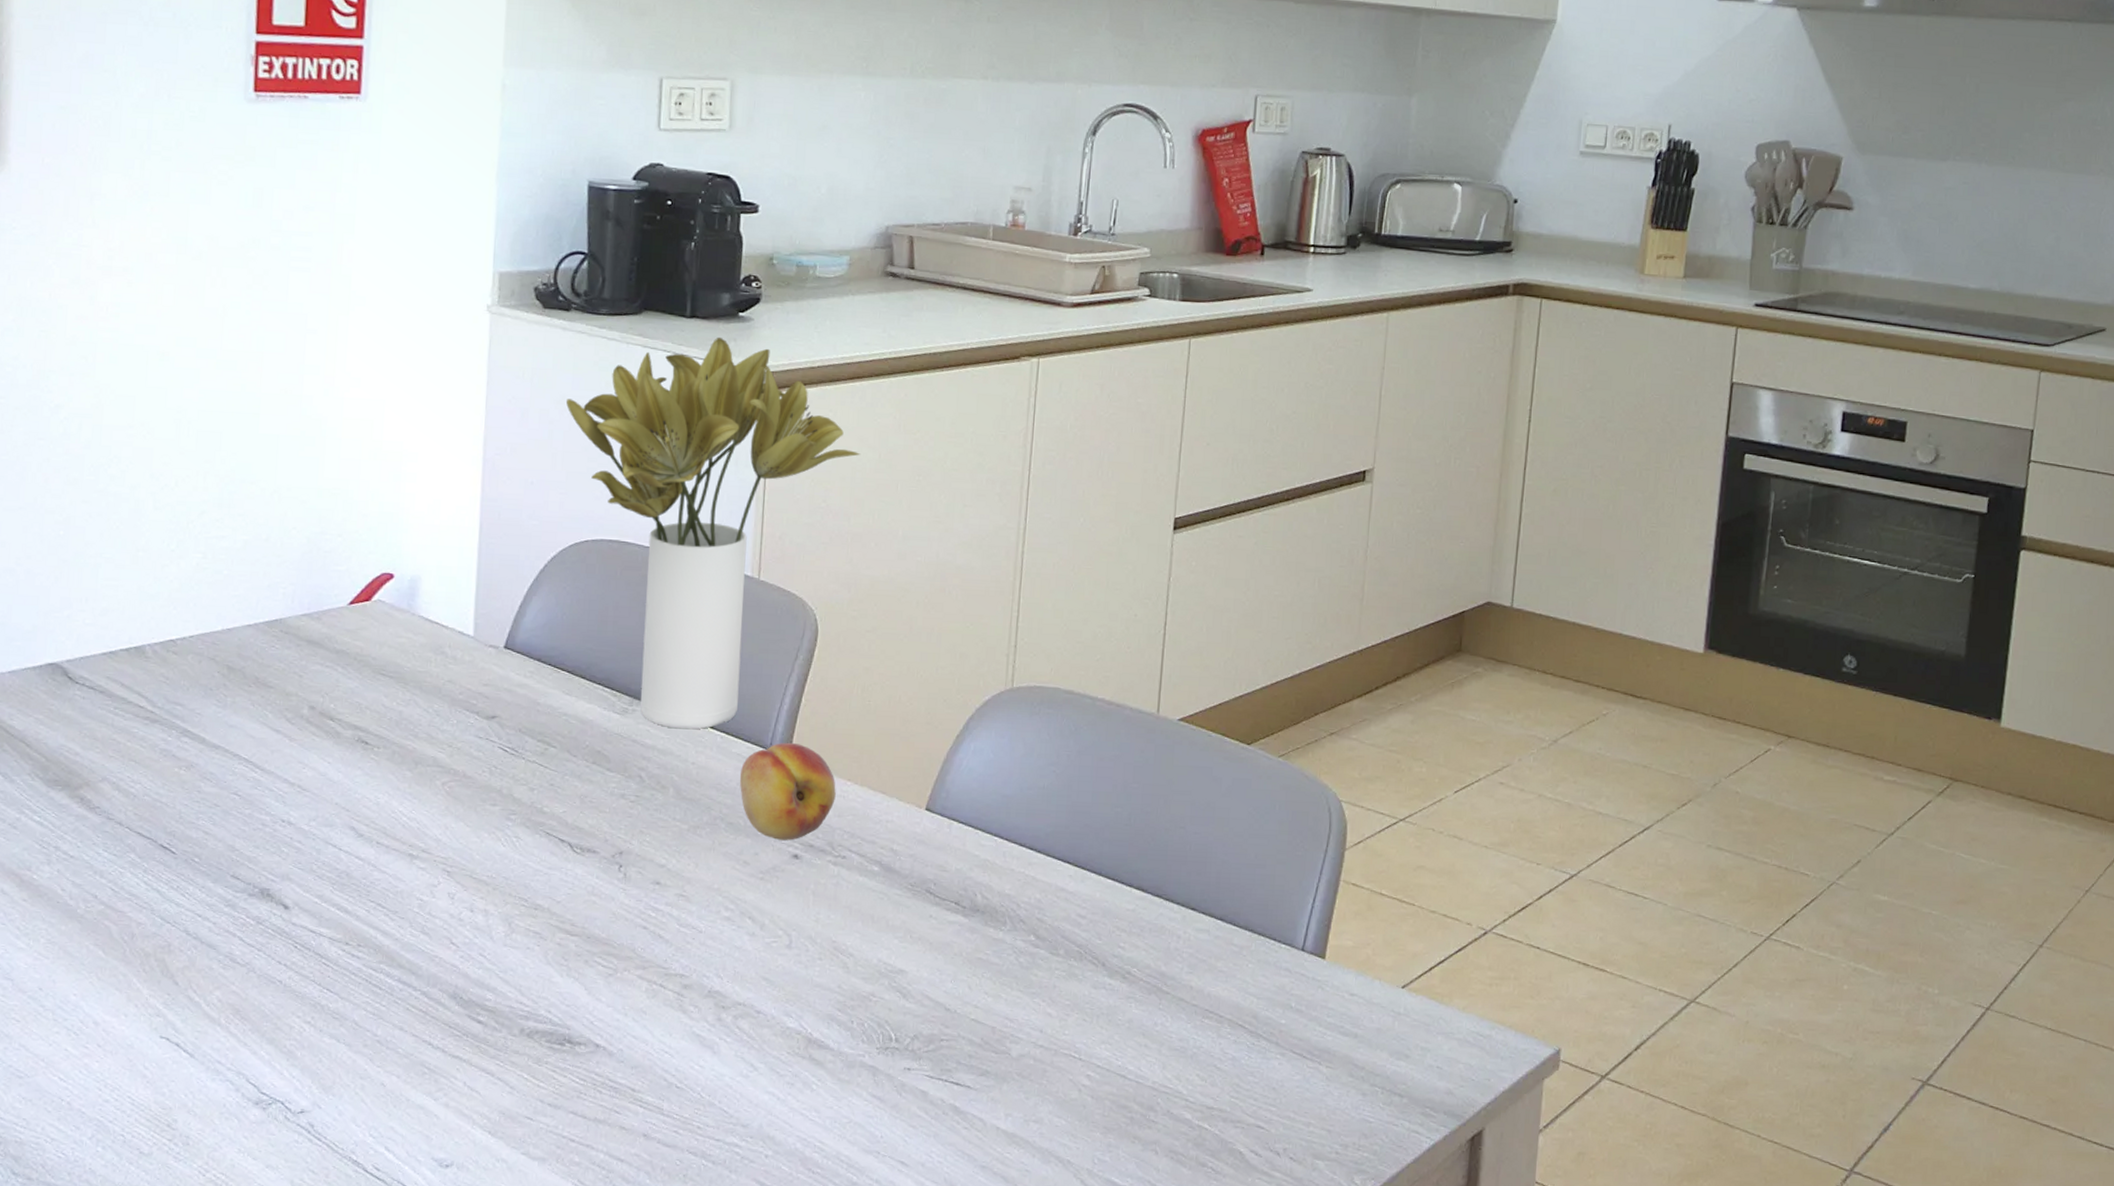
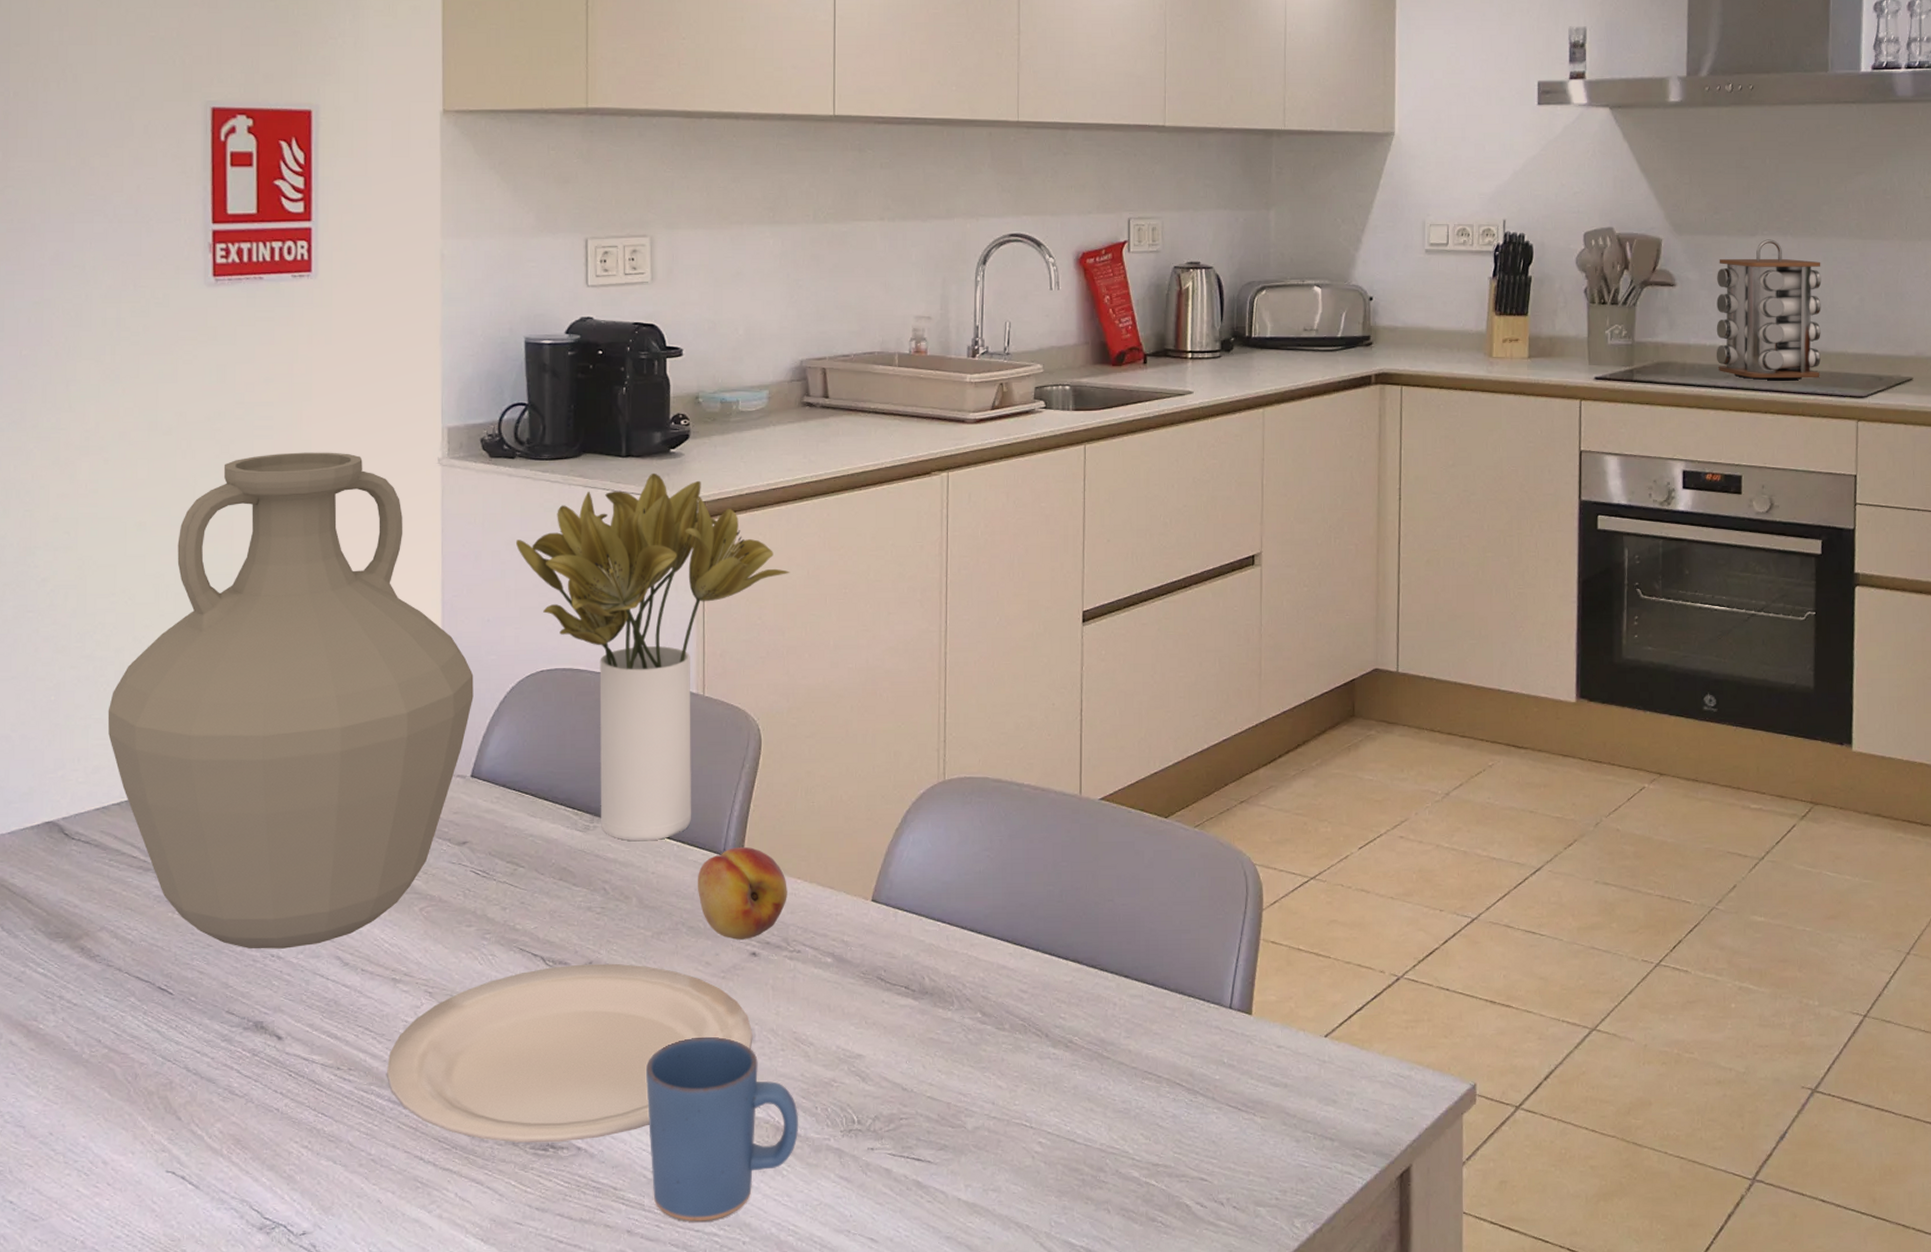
vase: none [119,288,513,815] -> present [107,452,474,949]
plate: none [397,853,790,1038] -> present [386,963,753,1143]
mug: none [672,938,833,1131] -> present [645,1036,799,1222]
spice rack: none [1890,165,2016,322] -> present [1716,239,1822,381]

